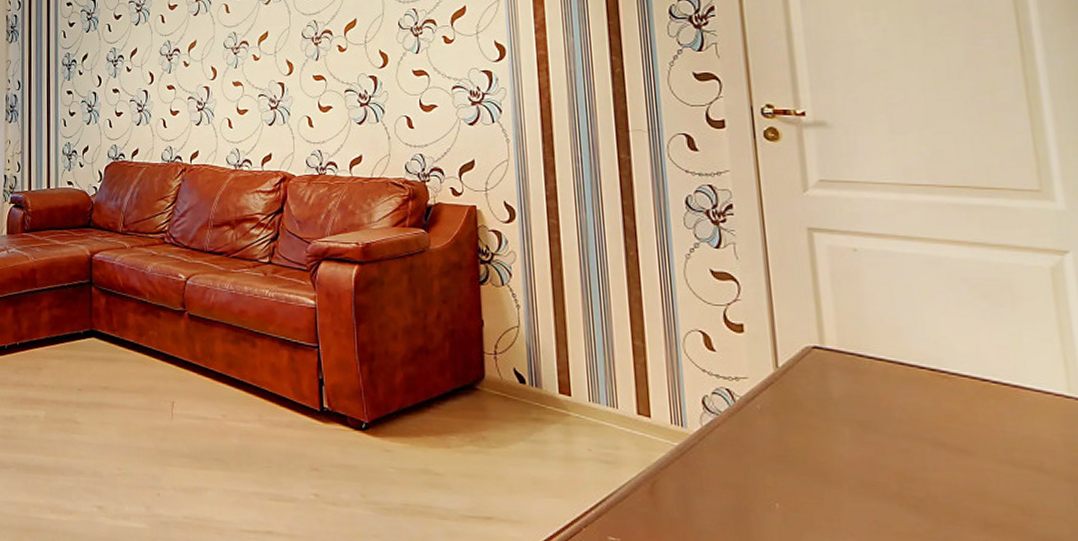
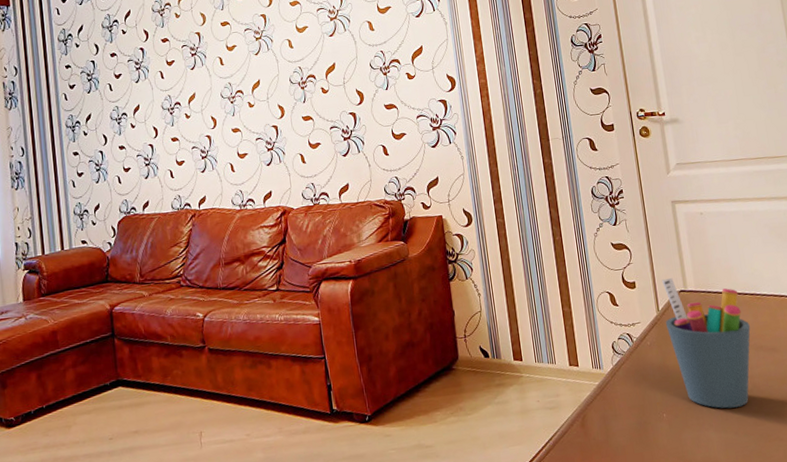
pen holder: none [784,327,927,519] -> present [661,277,751,409]

